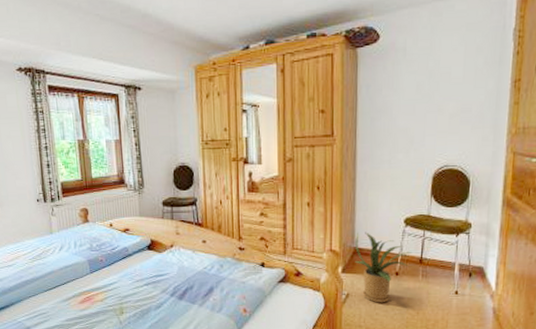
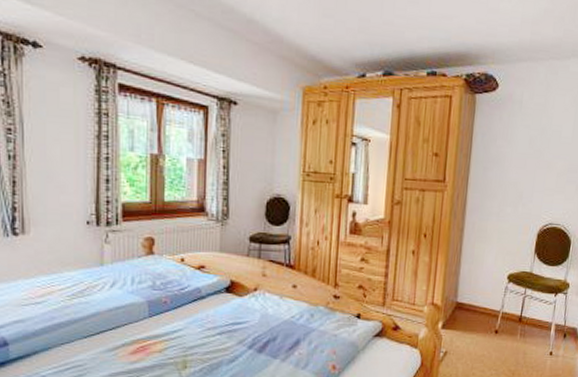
house plant: present [355,232,412,303] -> none [456,286,512,363]

